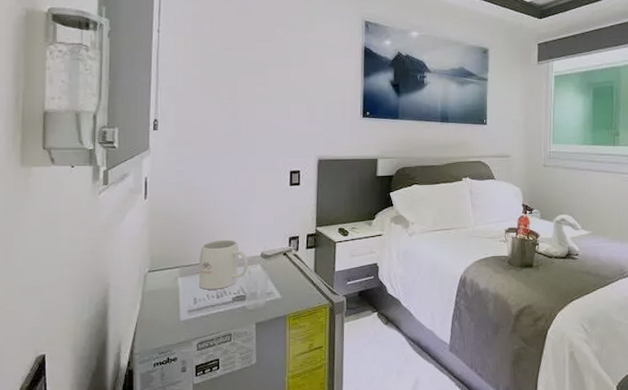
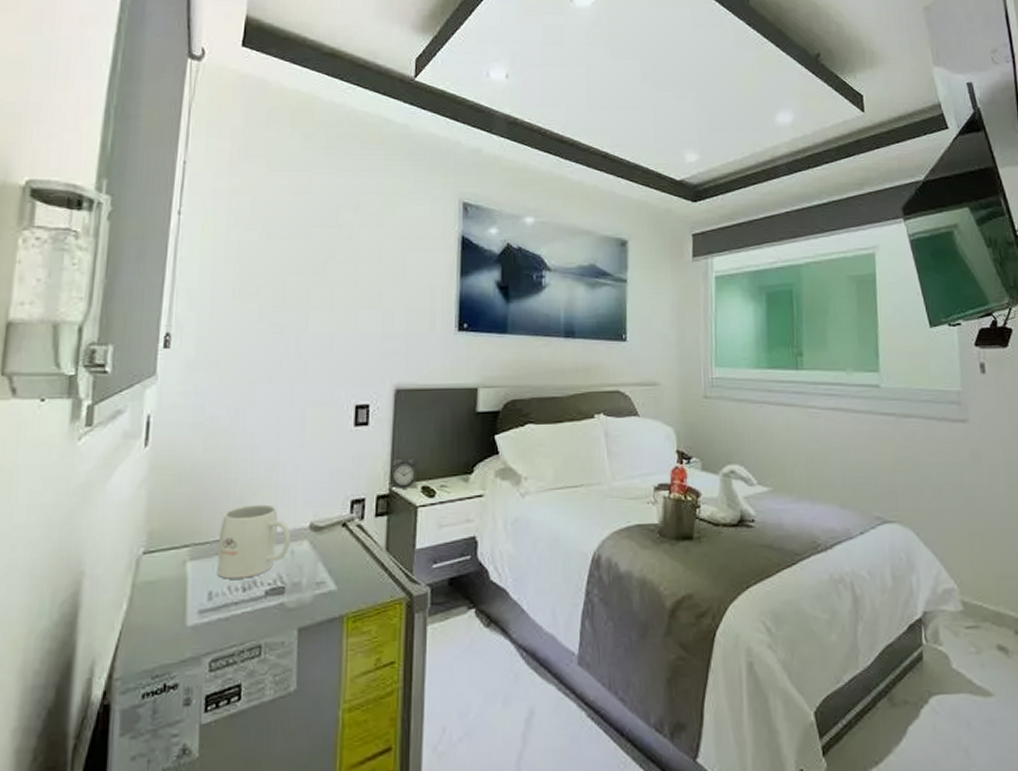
alarm clock: none [315,208,336,230] -> present [389,457,418,489]

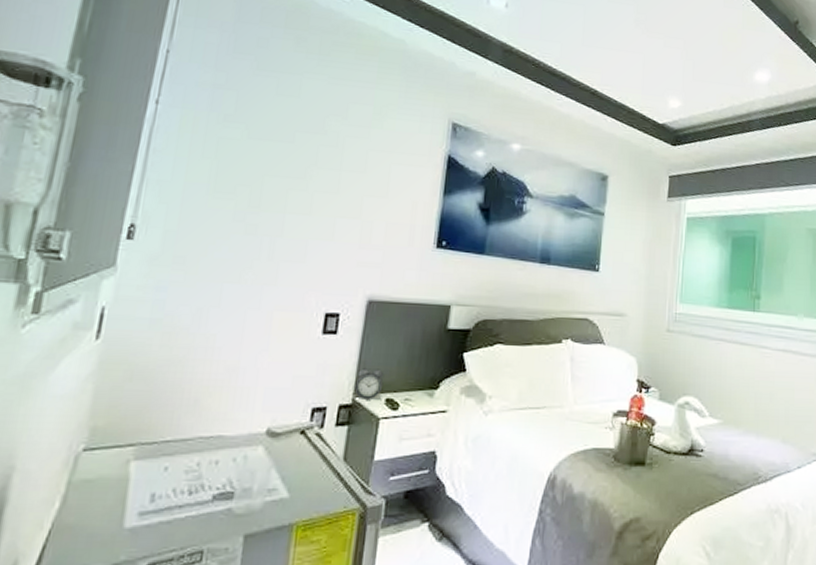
mug: present [217,504,291,579] -> none [162,406,246,481]

